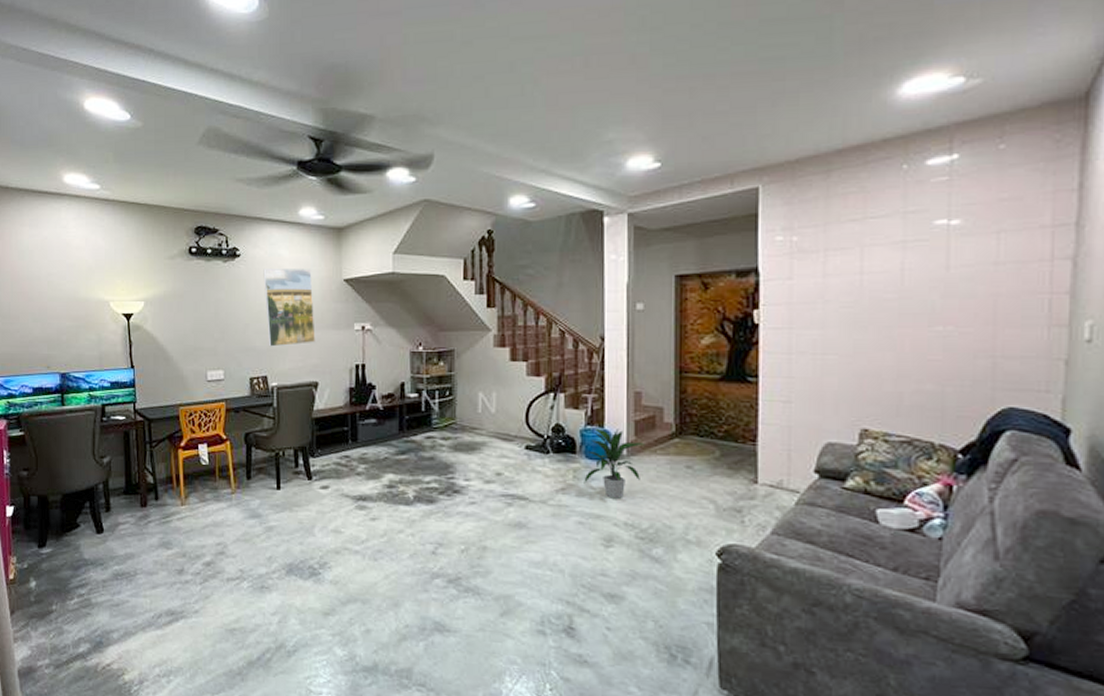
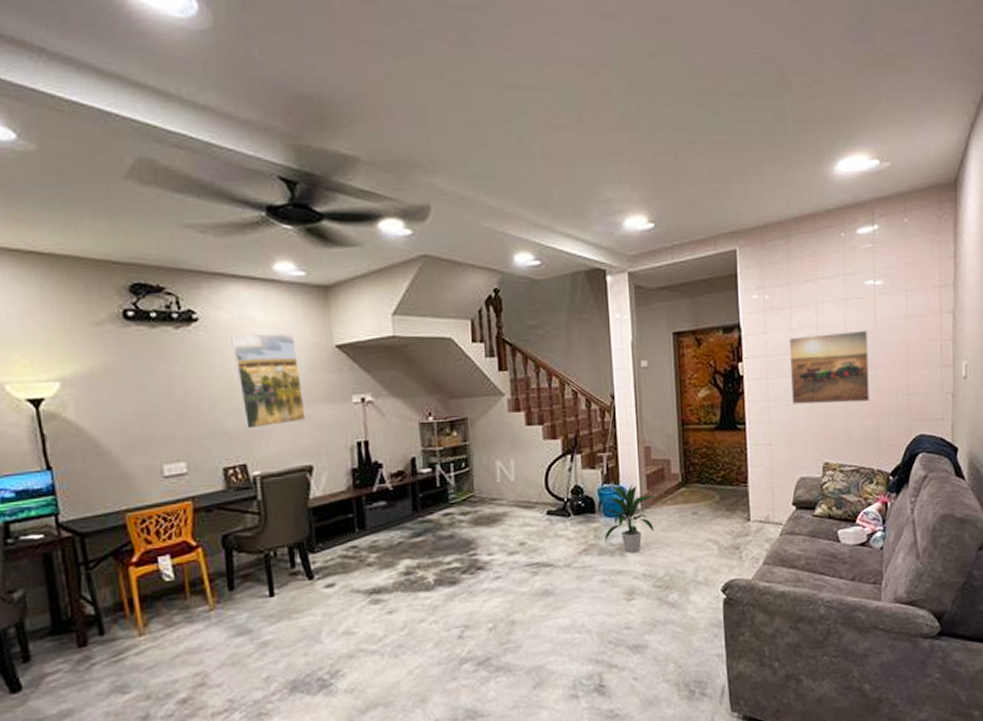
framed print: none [821,278,934,362] -> present [789,330,869,404]

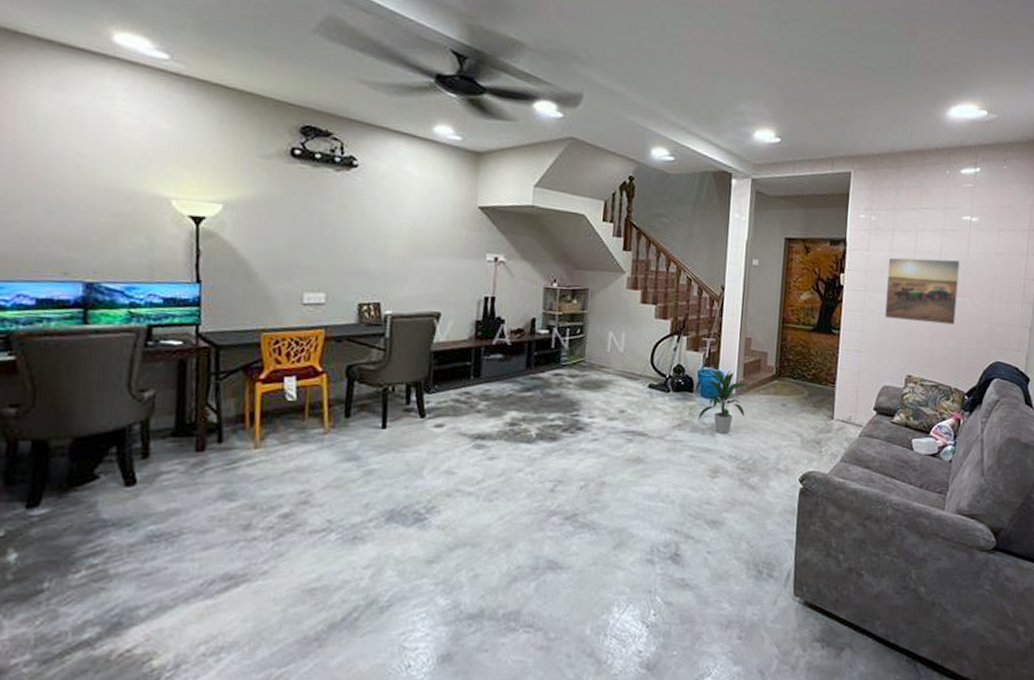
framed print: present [231,334,306,429] -> none [384,183,443,272]

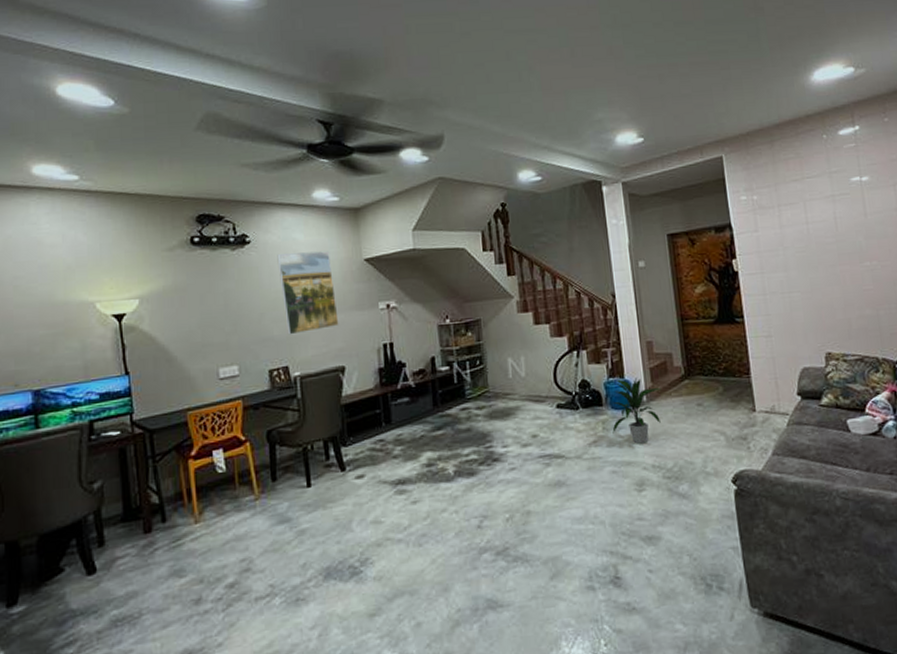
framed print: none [384,183,443,272] -> present [277,251,339,335]
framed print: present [885,257,960,325] -> none [780,223,867,297]

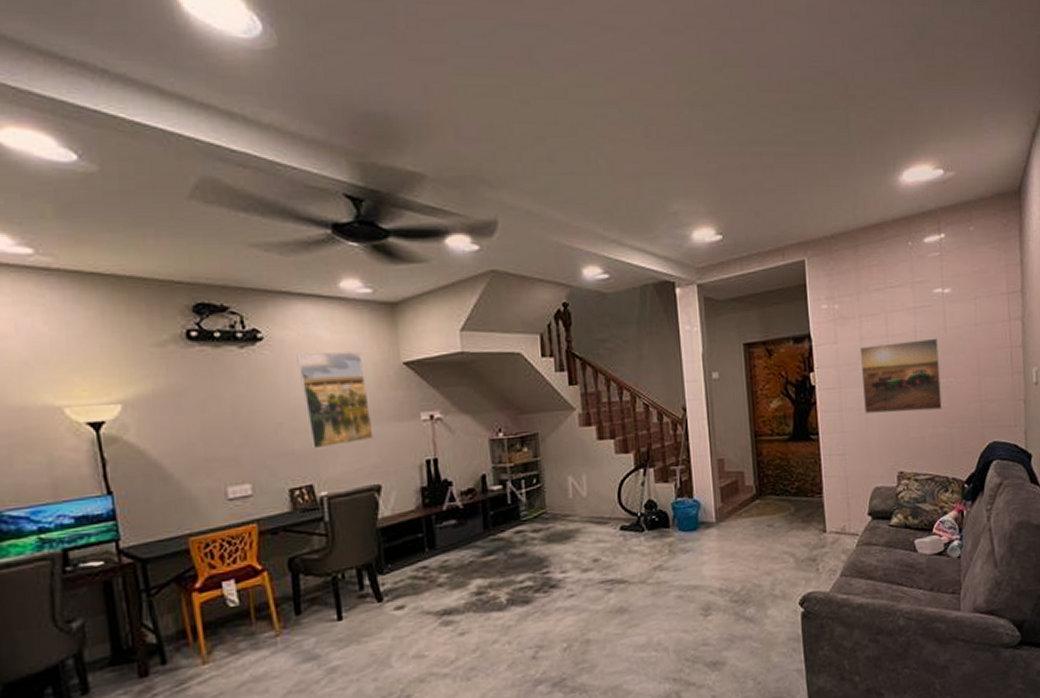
indoor plant: present [612,377,661,445] -> none [679,497,731,569]
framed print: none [780,223,867,297] -> present [859,338,942,414]

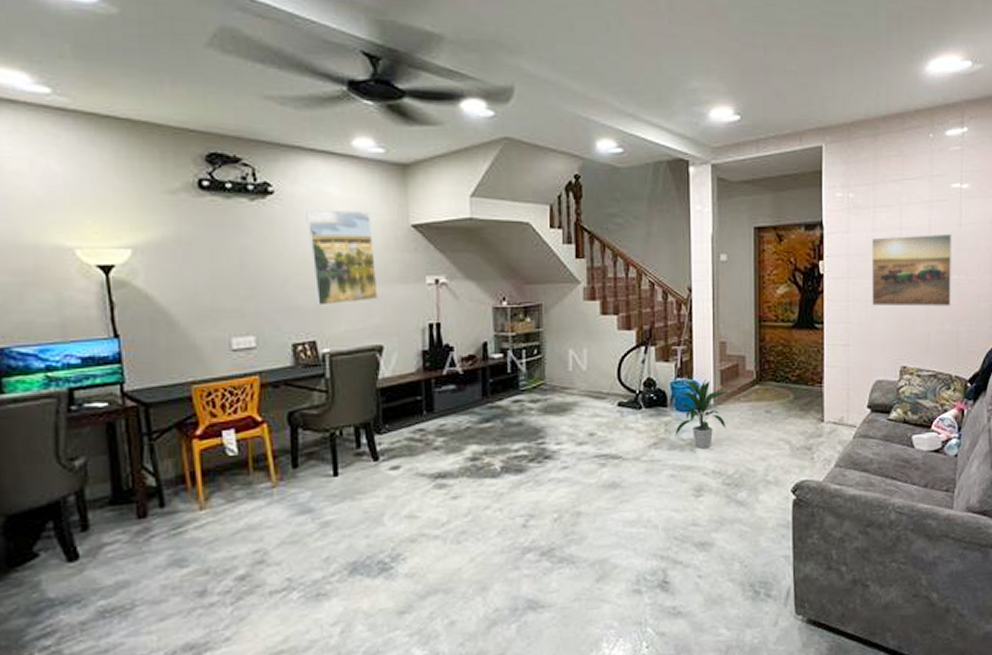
indoor plant: none [679,497,731,569] -> present [675,379,730,450]

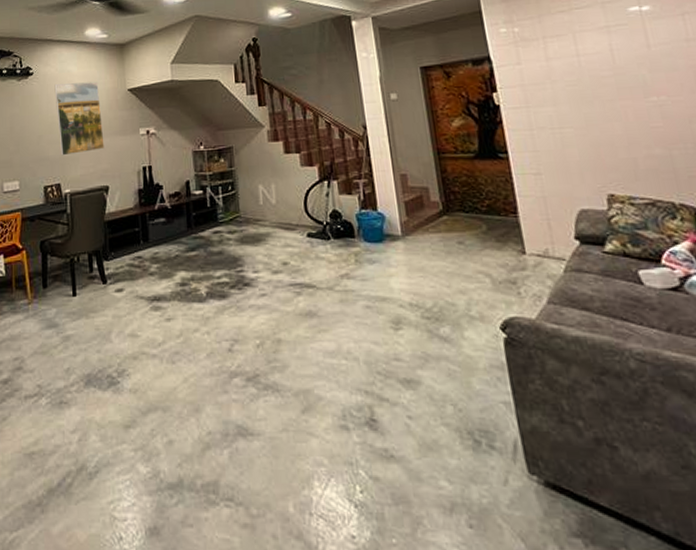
indoor plant: present [675,379,730,450] -> none [365,210,418,281]
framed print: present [871,233,951,307] -> none [546,55,656,133]

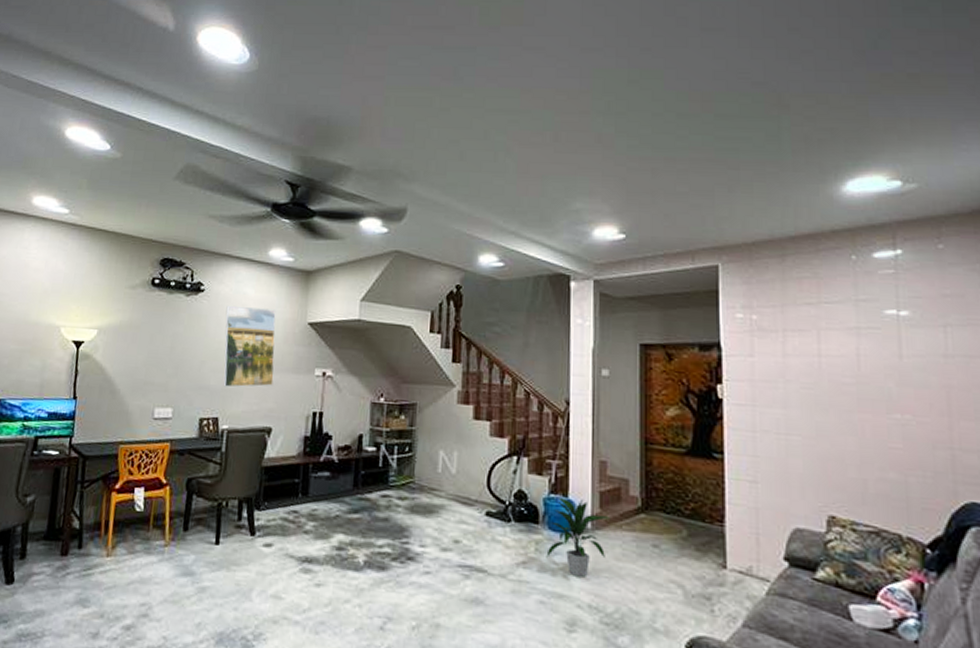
indoor plant: none [365,210,418,281] -> present [546,497,611,578]

